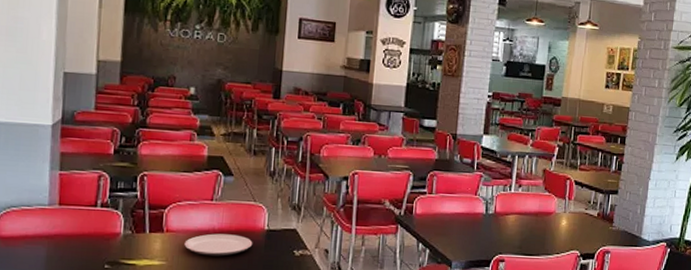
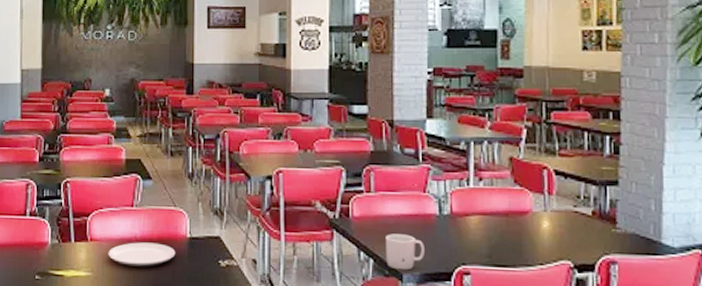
mug: none [440,228,472,259] -> present [384,234,425,271]

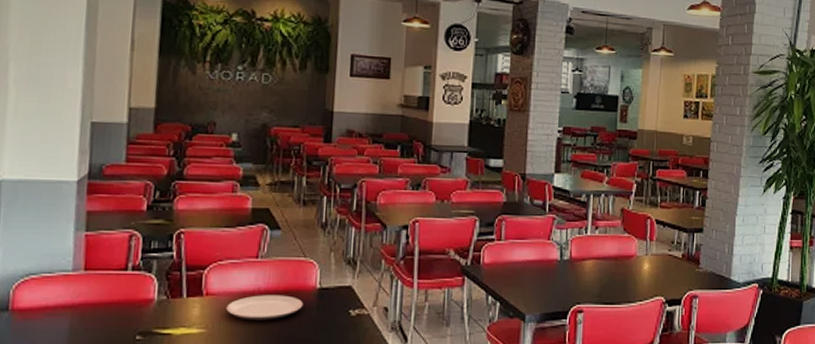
mug: present [384,234,425,271] -> none [511,278,546,311]

